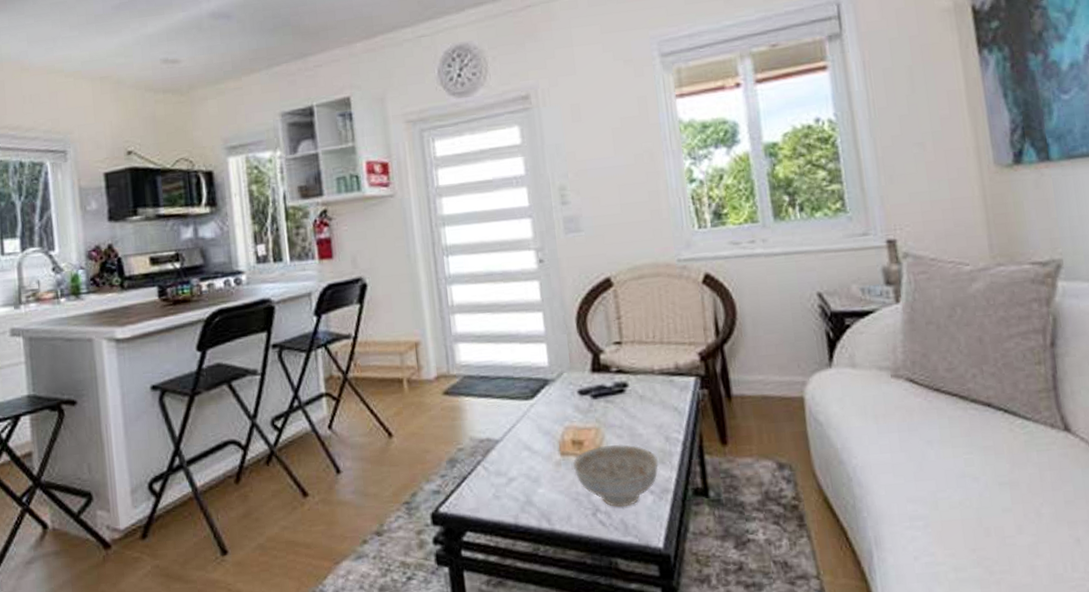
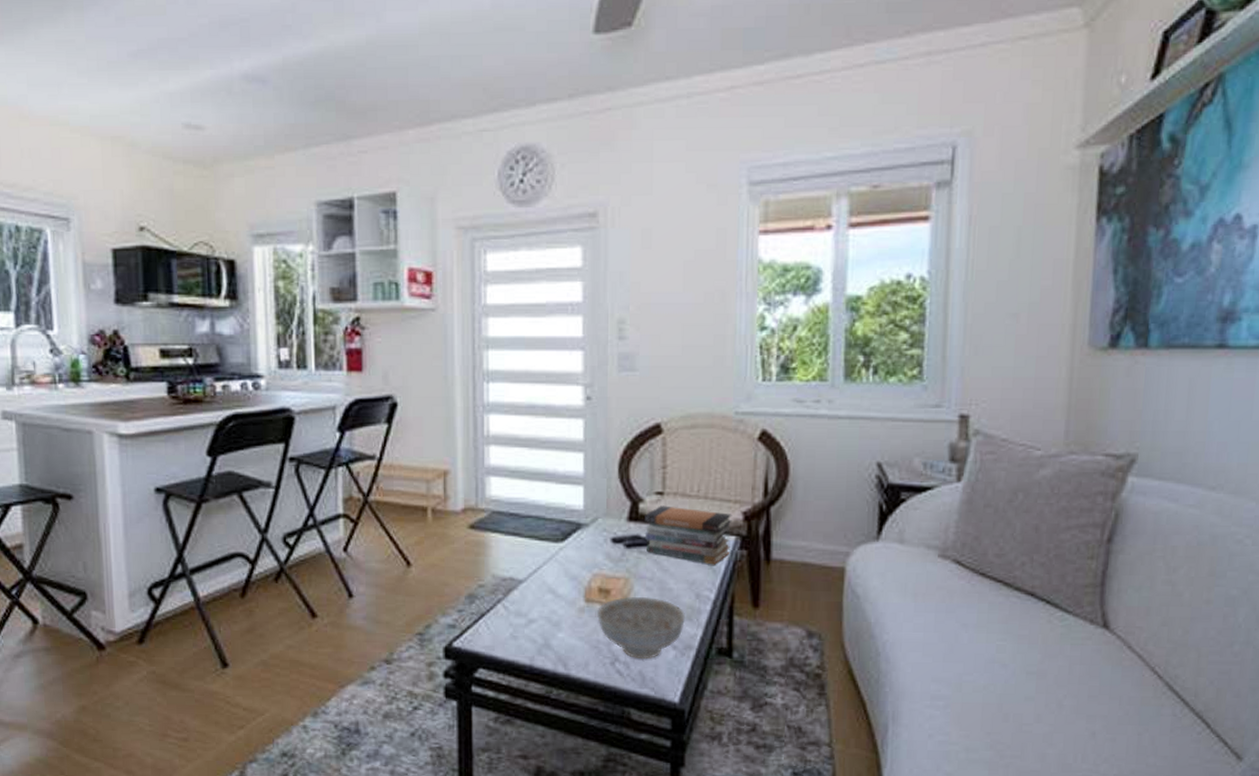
book stack: none [606,354,692,407] -> present [644,505,732,565]

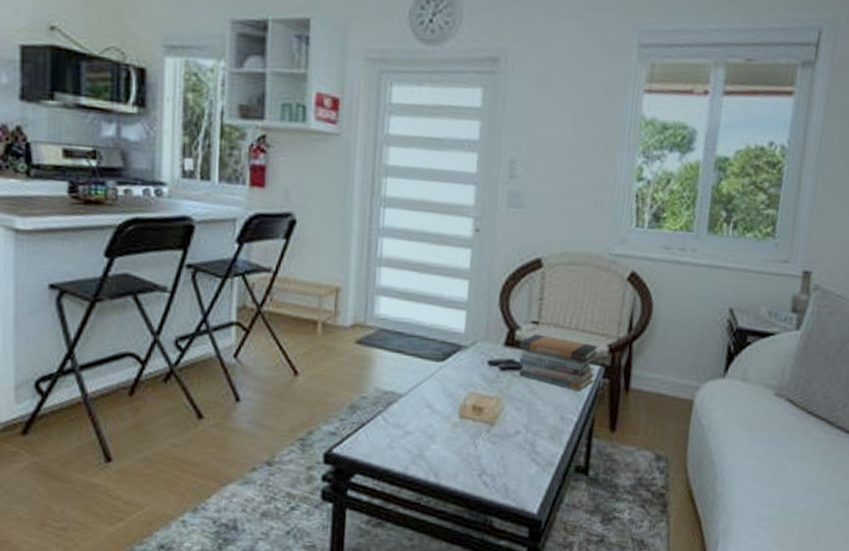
decorative bowl: present [597,596,686,660] -> none [469,415,550,473]

